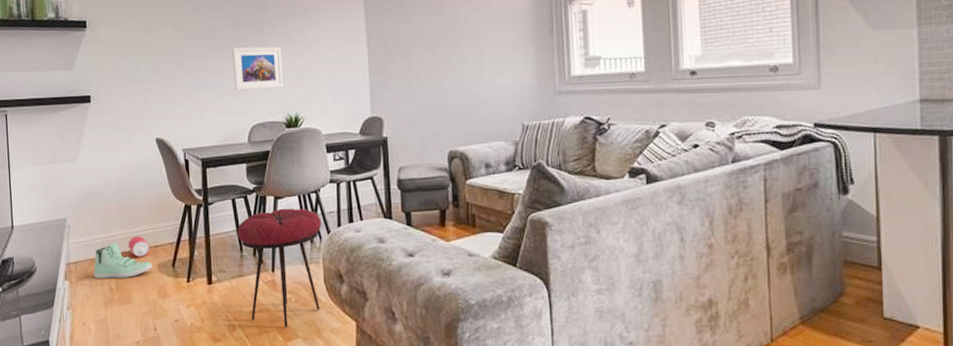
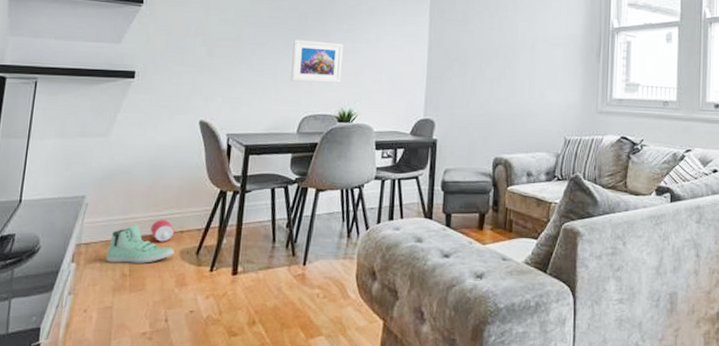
stool: present [237,208,321,328] -> none [271,201,361,324]

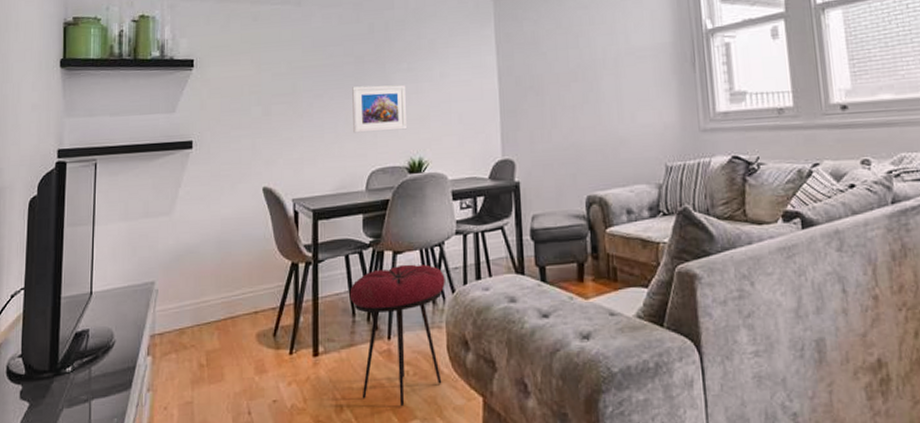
sneaker: present [106,224,174,263] -> none [181,308,250,353]
speaker: present [150,220,175,242] -> none [224,301,249,326]
stool: none [271,201,361,324] -> present [349,264,445,407]

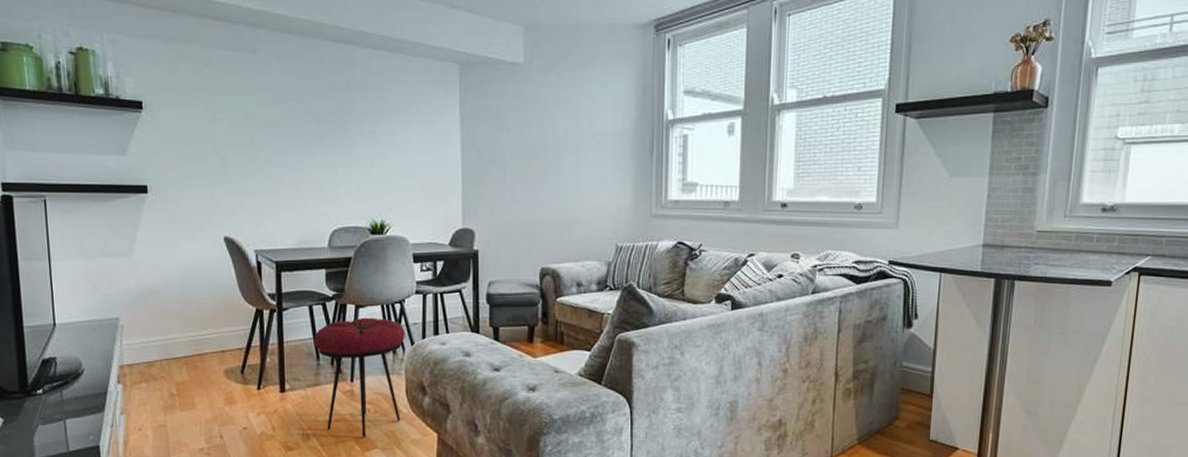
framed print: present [352,84,408,133] -> none [313,145,370,192]

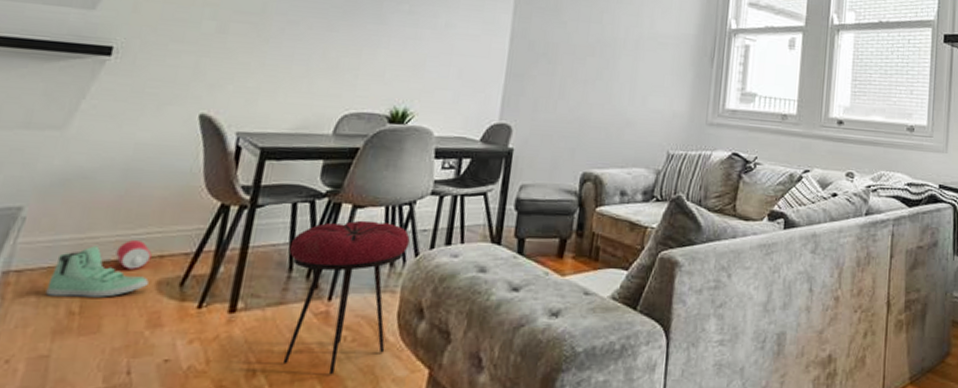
sneaker: none [151,345,219,383] -> present [45,246,149,298]
speaker: none [191,340,216,362] -> present [115,240,152,270]

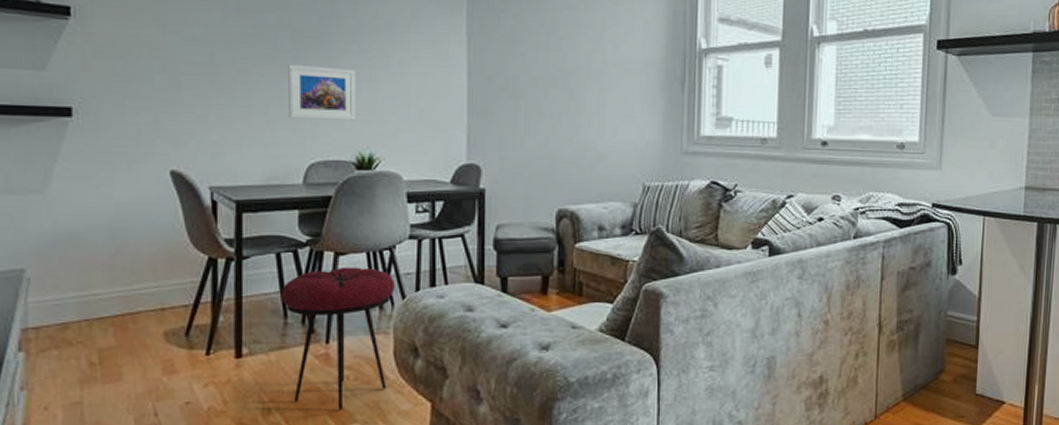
sneaker: present [45,246,149,298] -> none [65,302,156,349]
speaker: present [115,240,152,270] -> none [120,296,154,322]
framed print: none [330,19,403,76] -> present [288,65,357,121]

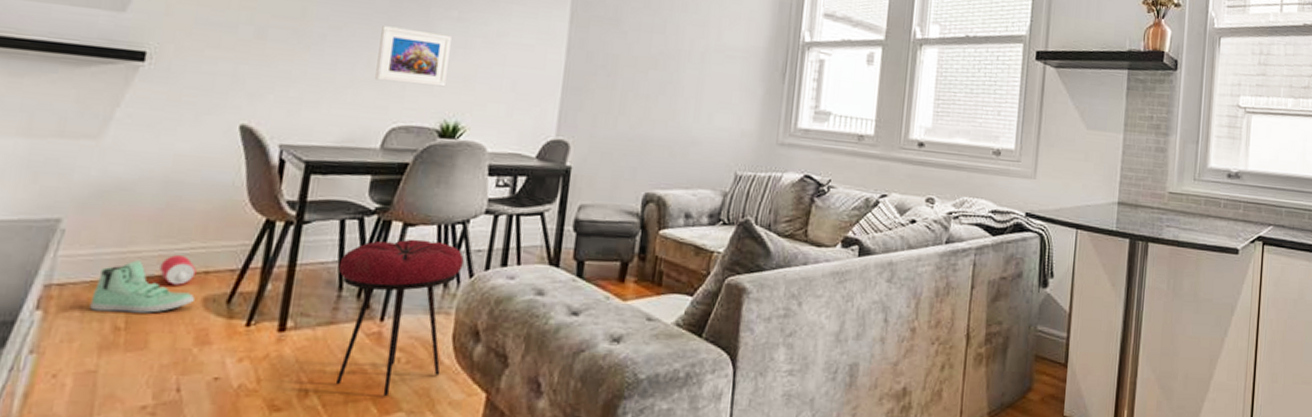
sneaker: none [65,302,156,349] -> present [89,260,195,313]
speaker: none [120,296,154,322] -> present [159,255,197,285]

